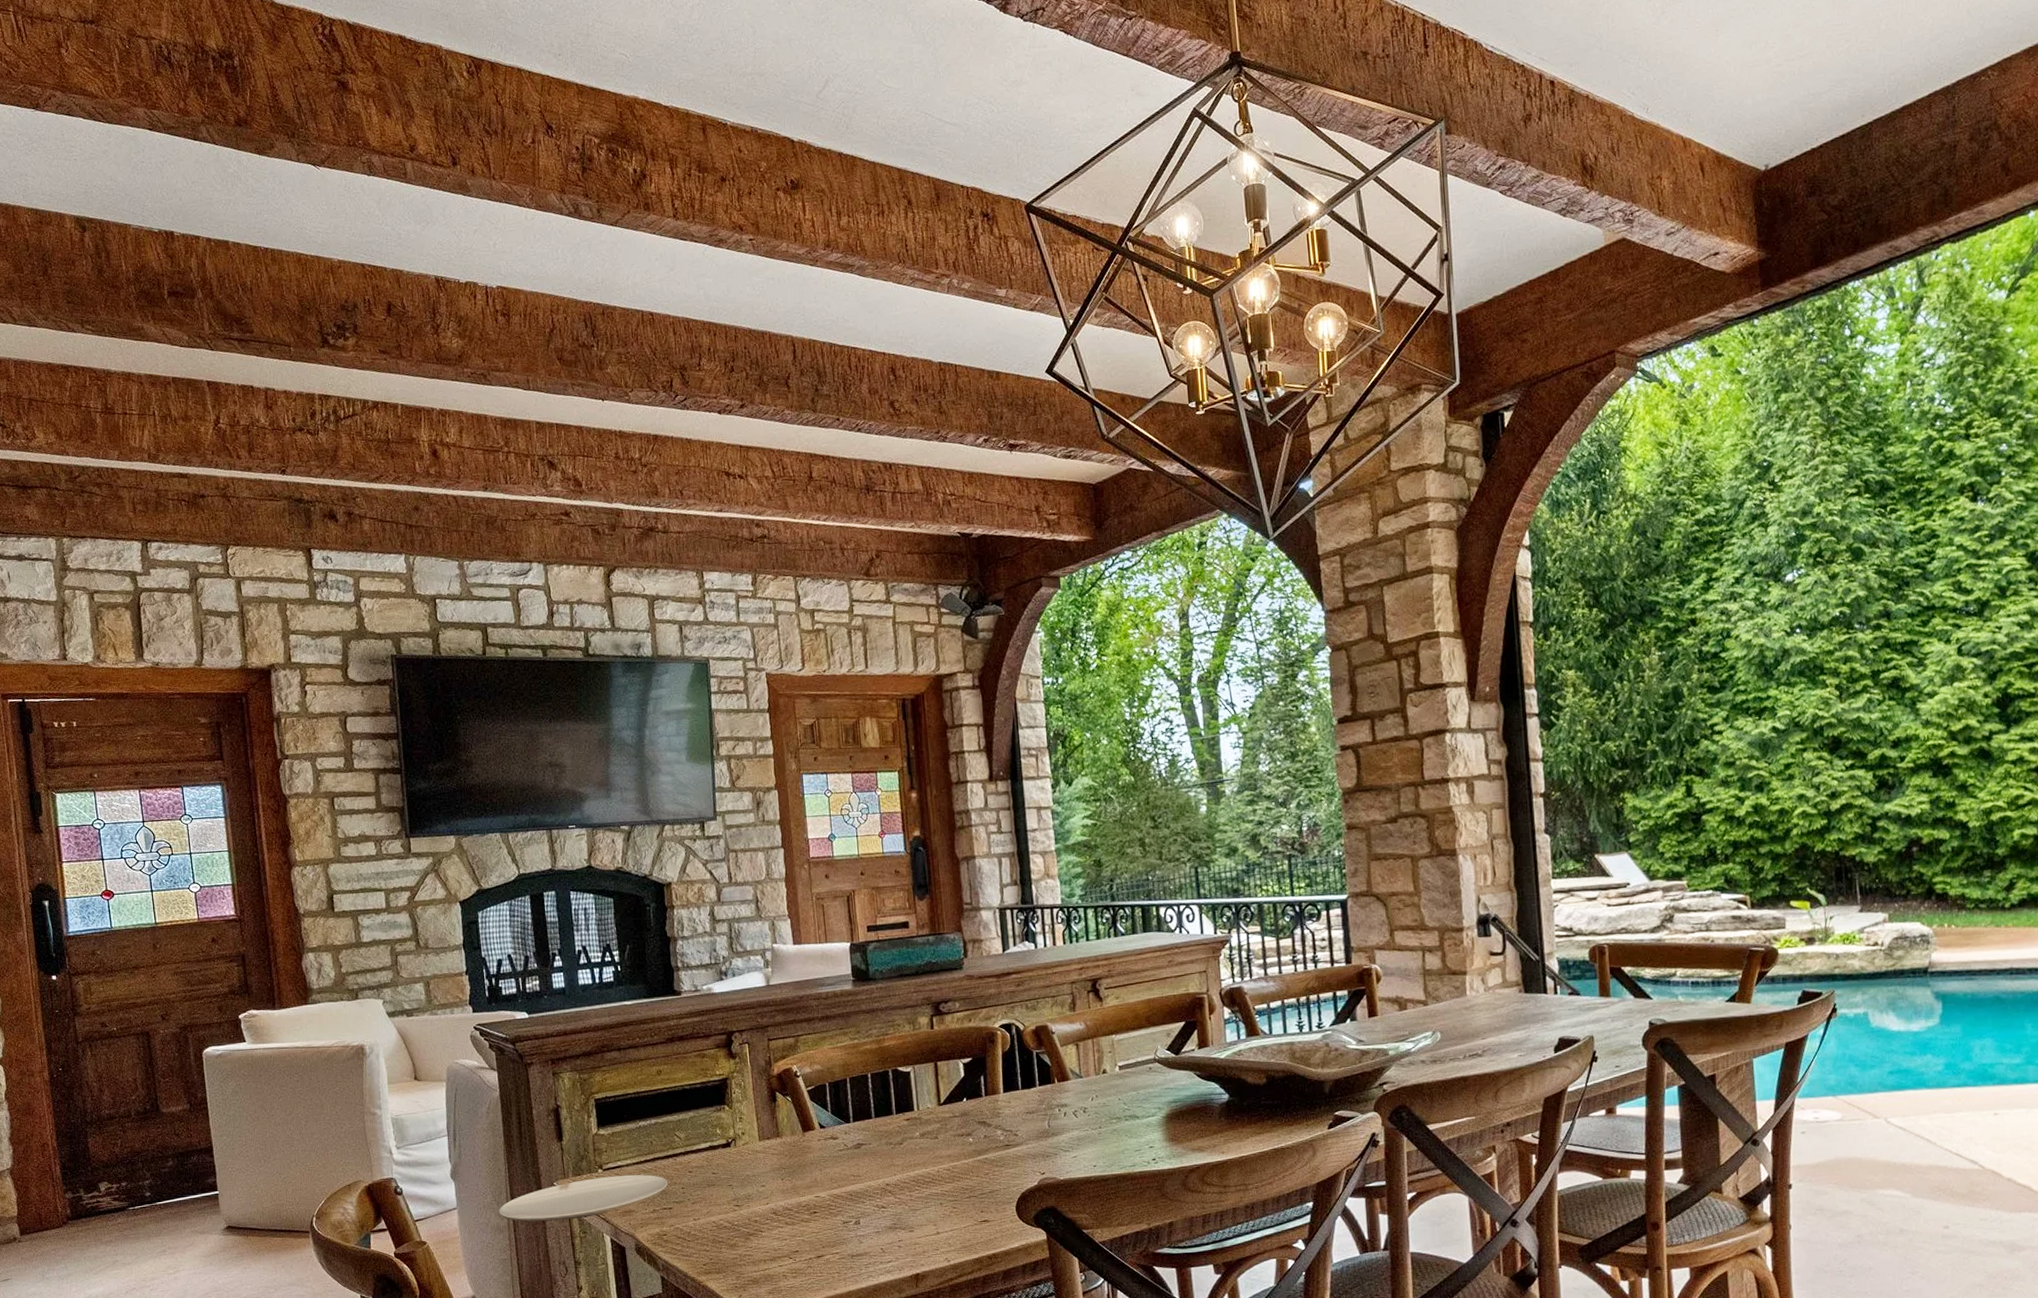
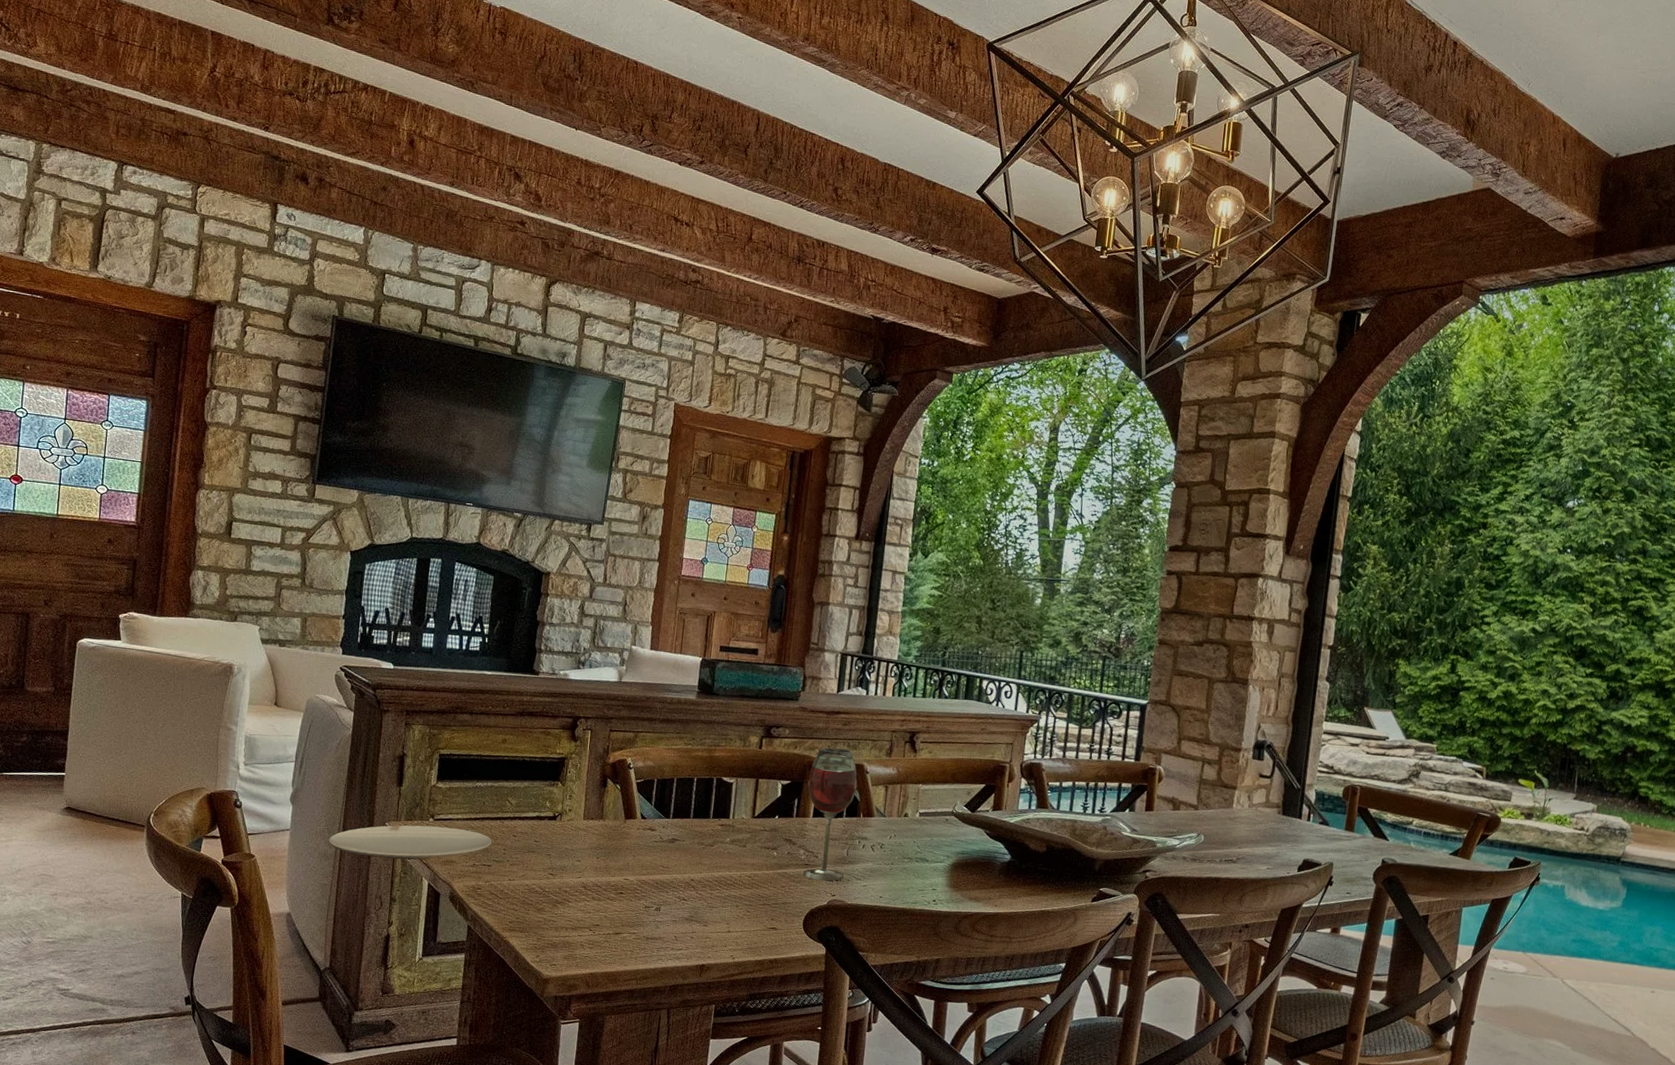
wineglass: none [990,1012,1050,1161] -> present [803,747,858,881]

